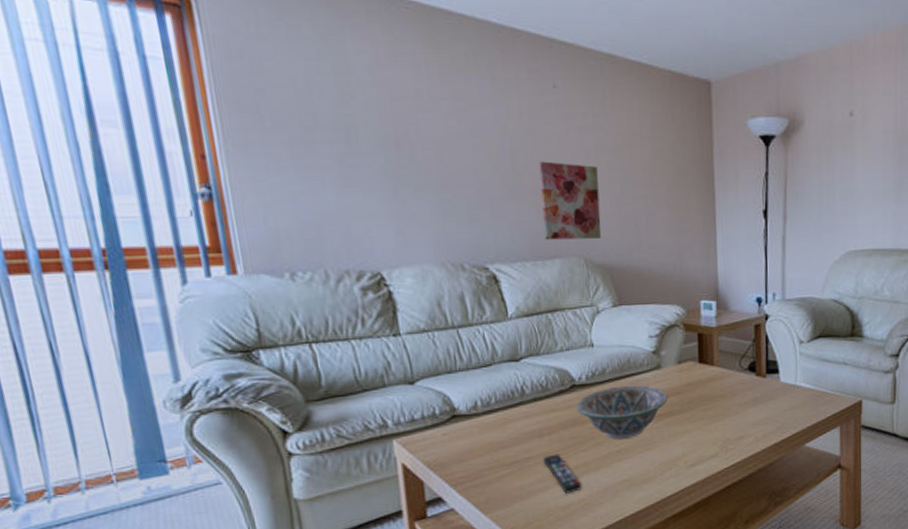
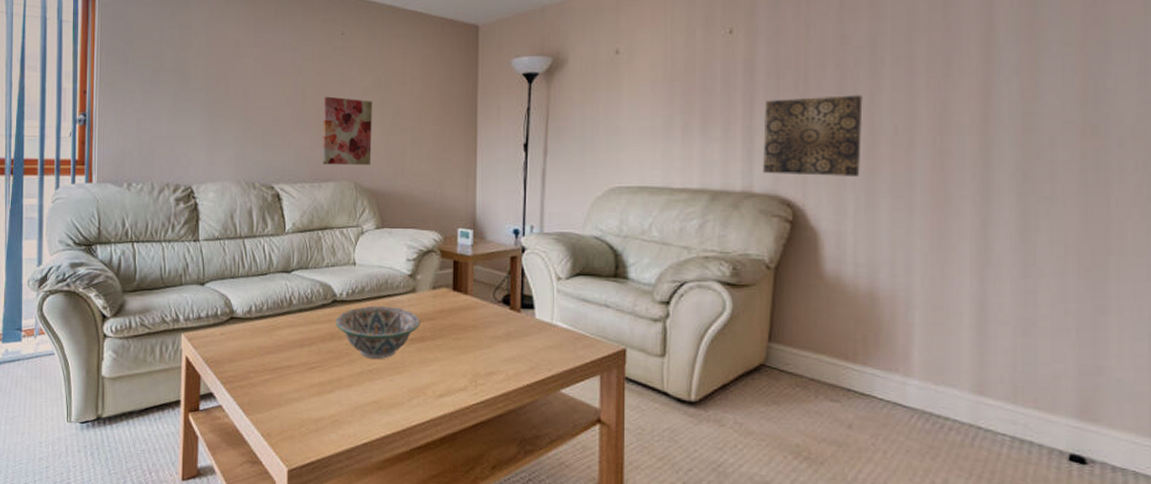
remote control: present [542,454,583,494] -> none [301,365,334,407]

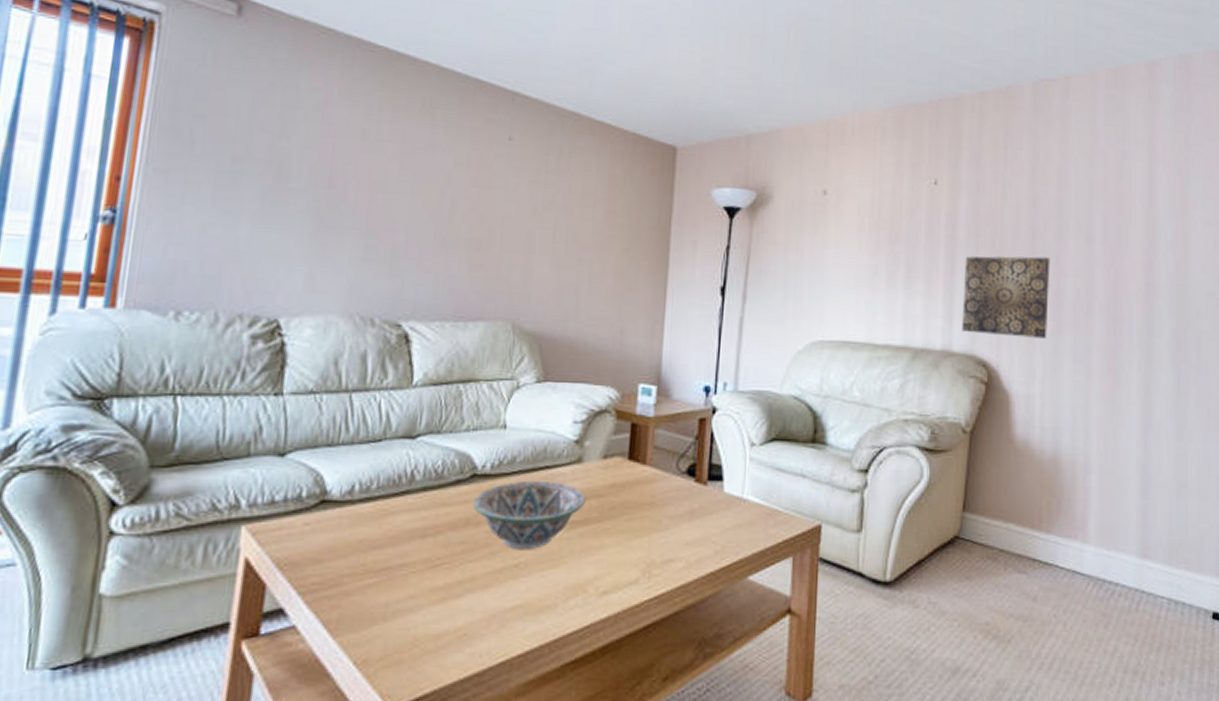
wall art: present [322,96,373,165] -> none [470,213,544,302]

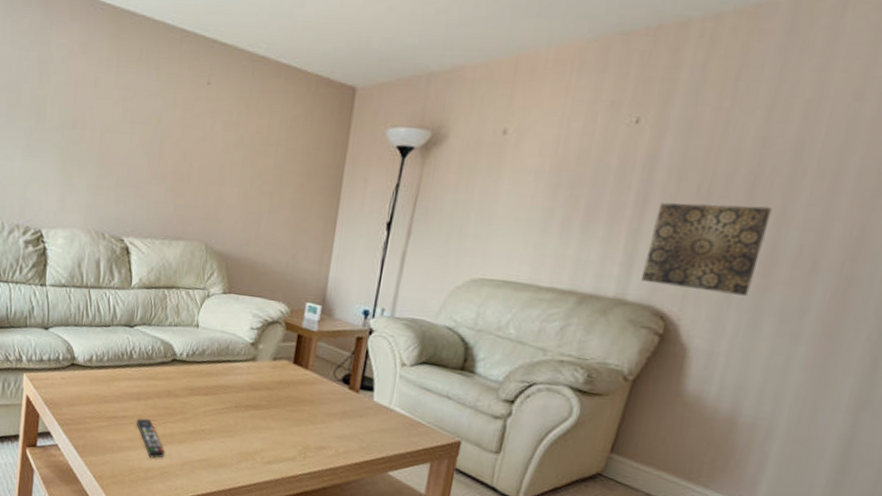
remote control: none [420,562,464,618] -> present [136,418,165,458]
decorative bowl: present [473,480,586,551] -> none [173,368,258,421]

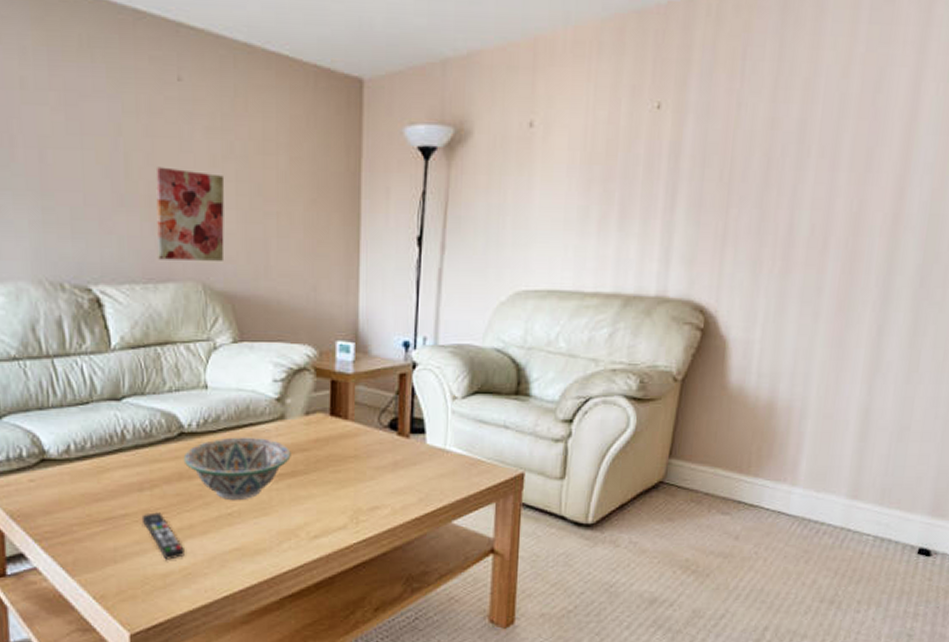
decorative bowl: none [173,368,258,421] -> present [183,437,291,501]
wall art: none [174,150,234,228] -> present [156,167,225,261]
wall art: present [641,202,772,296] -> none [679,188,786,281]

